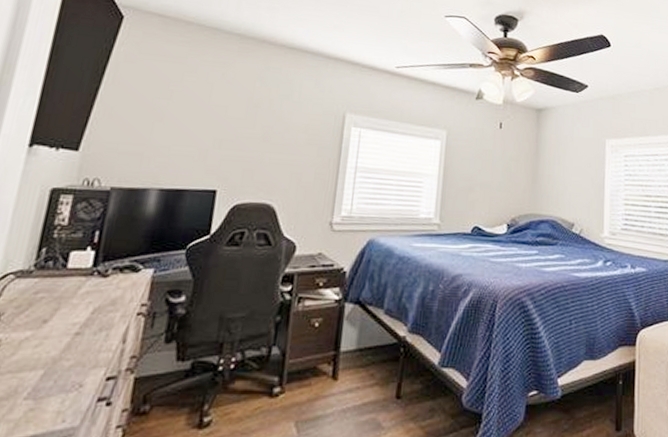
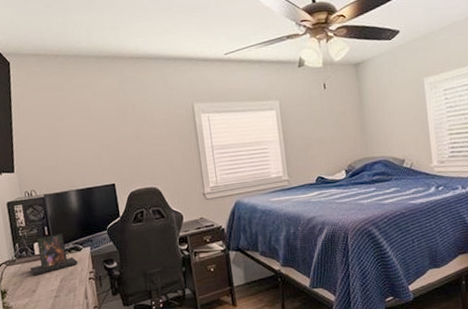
photo frame: none [50,243,129,299] -> present [30,233,78,276]

